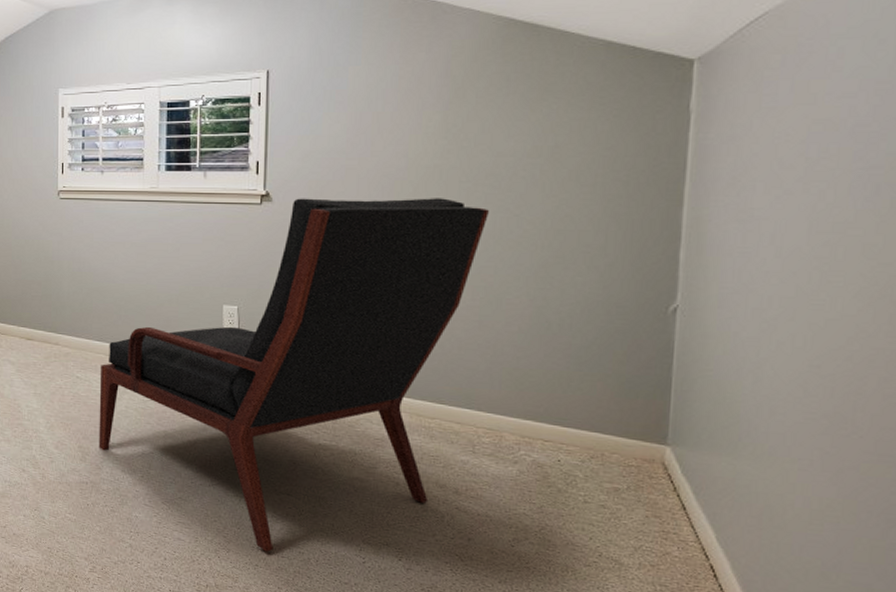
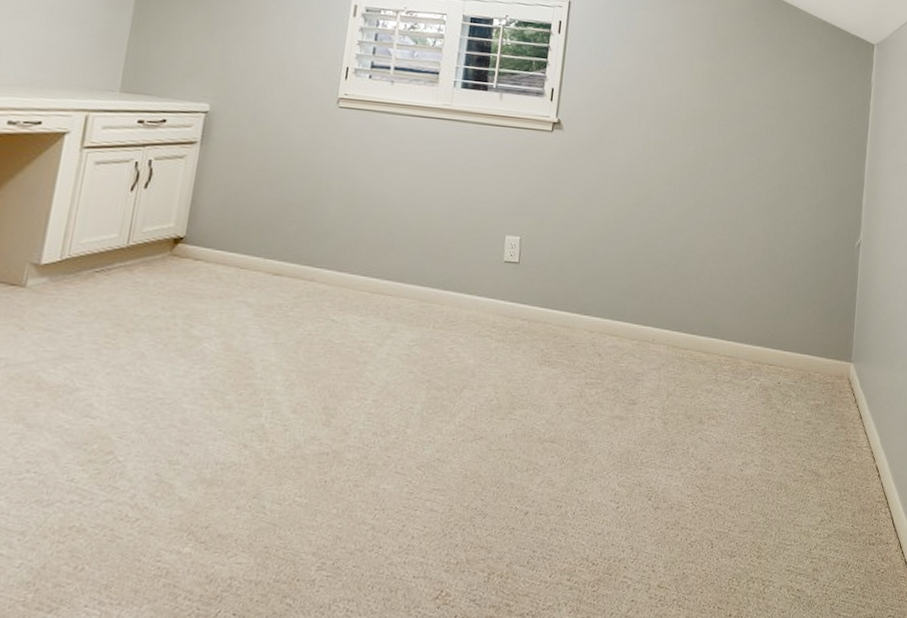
armchair: present [98,198,489,552] -> none [348,128,739,511]

